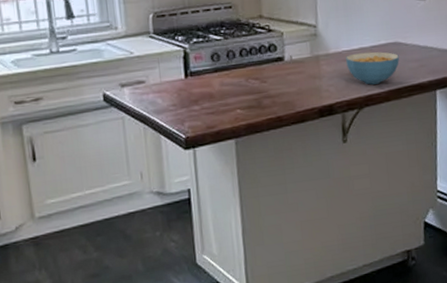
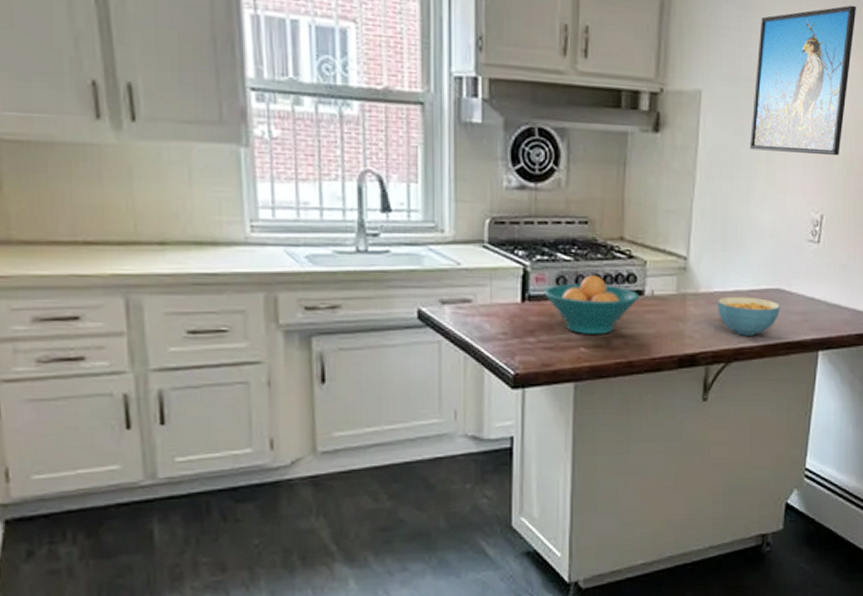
fruit bowl: none [202,49,281,99] -> present [544,275,640,334]

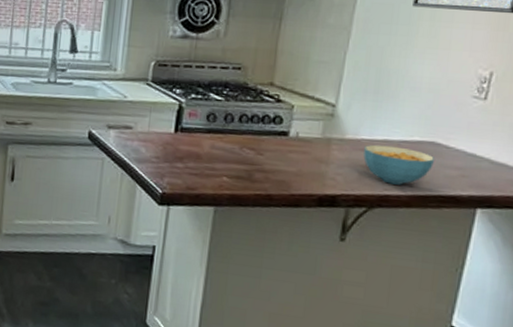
fruit bowl: present [544,275,640,334] -> none [195,114,285,168]

